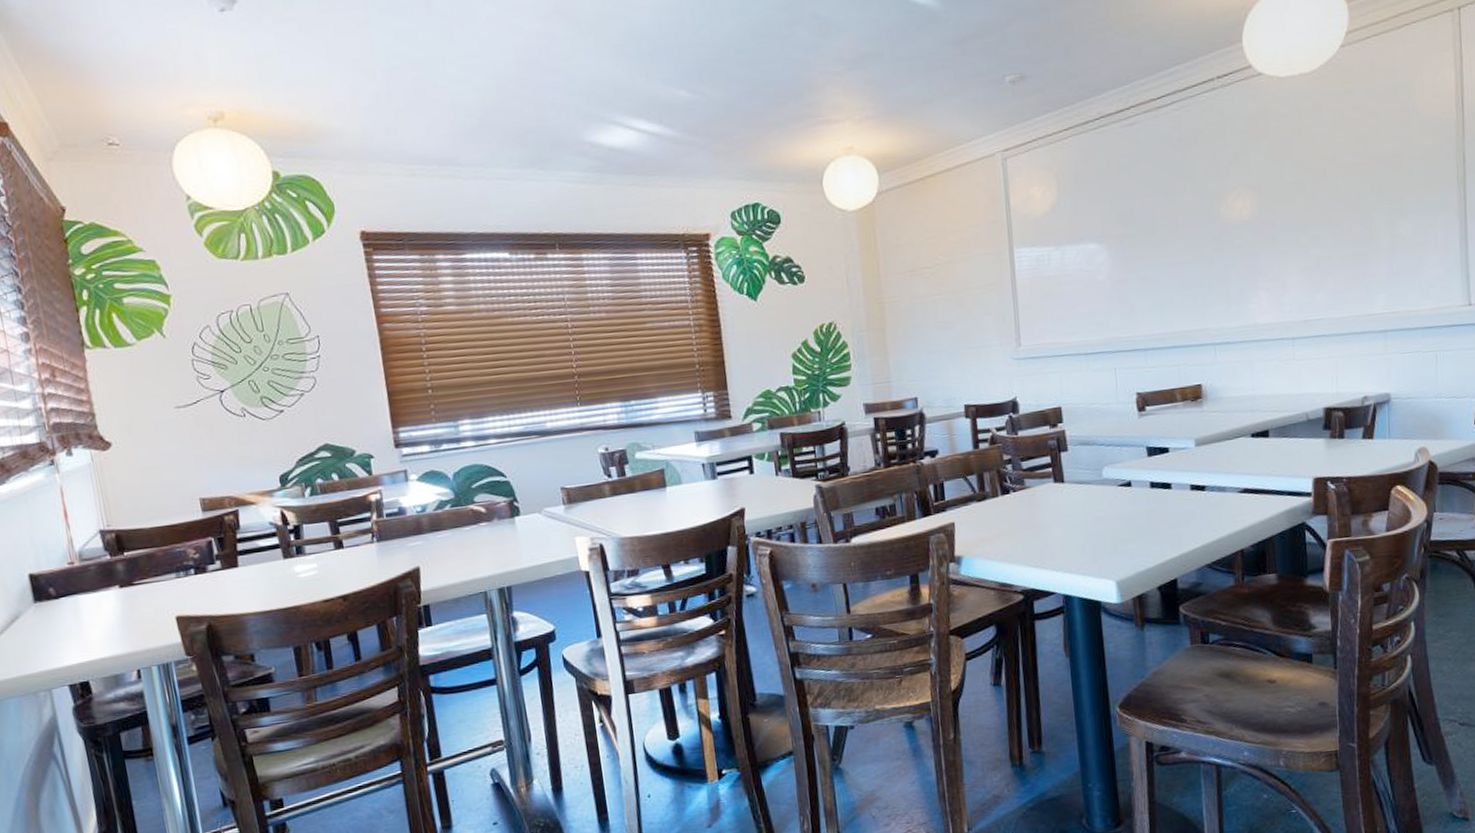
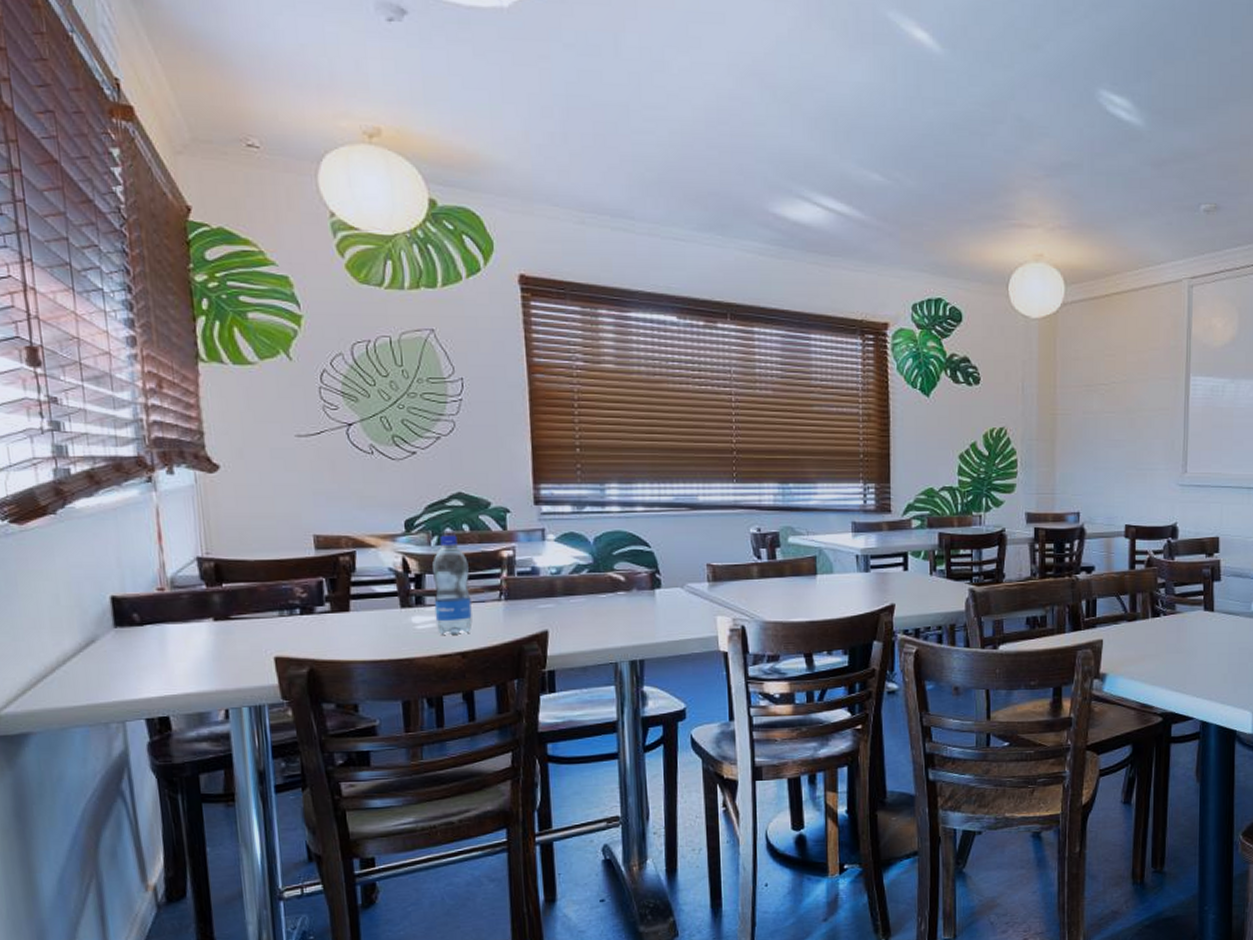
bottle: none [308,485,350,581] -> present [432,535,473,636]

